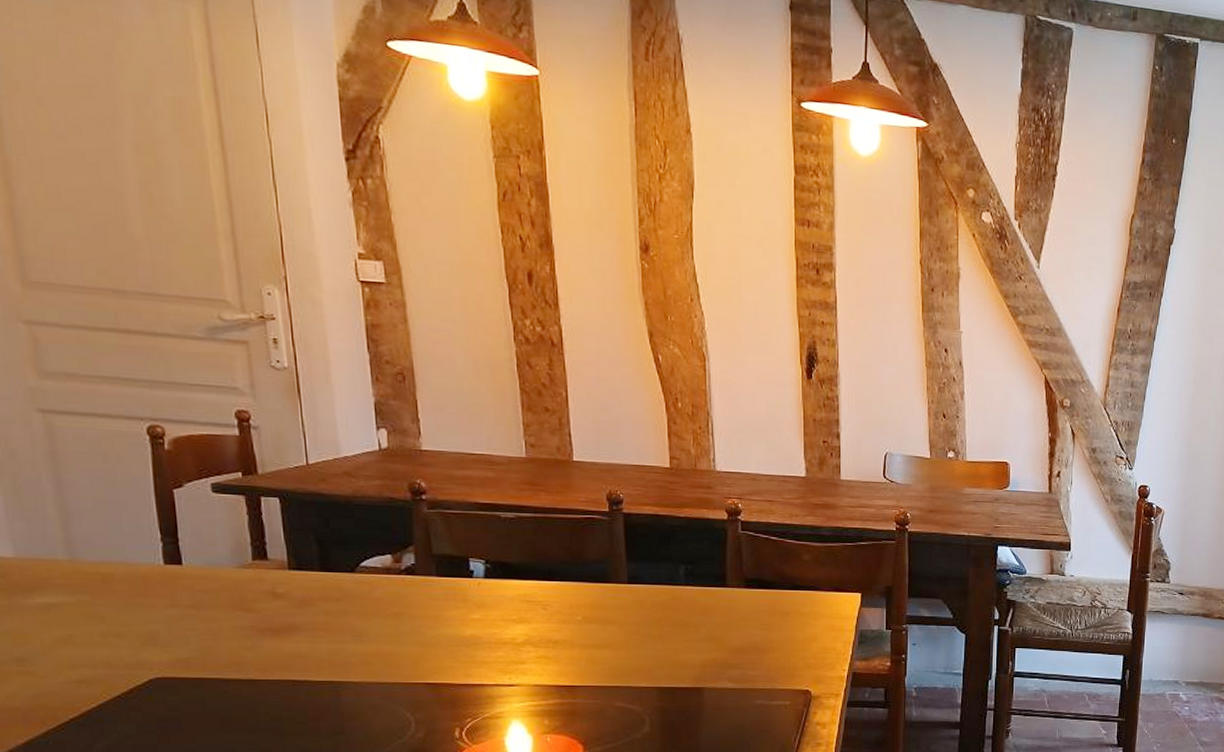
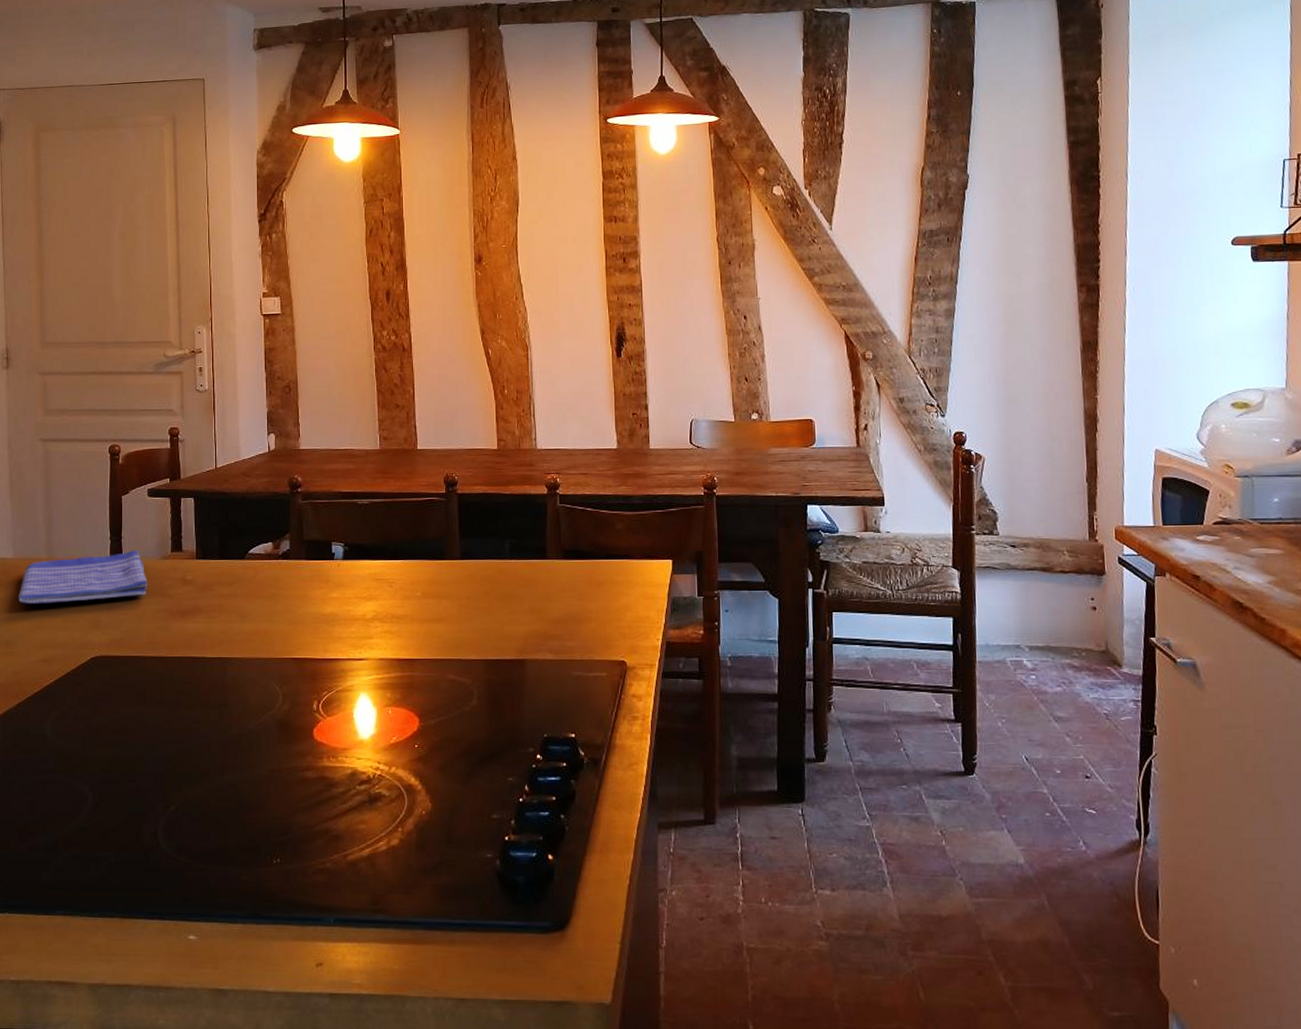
dish towel: none [29,555,223,616] -> present [18,550,148,605]

